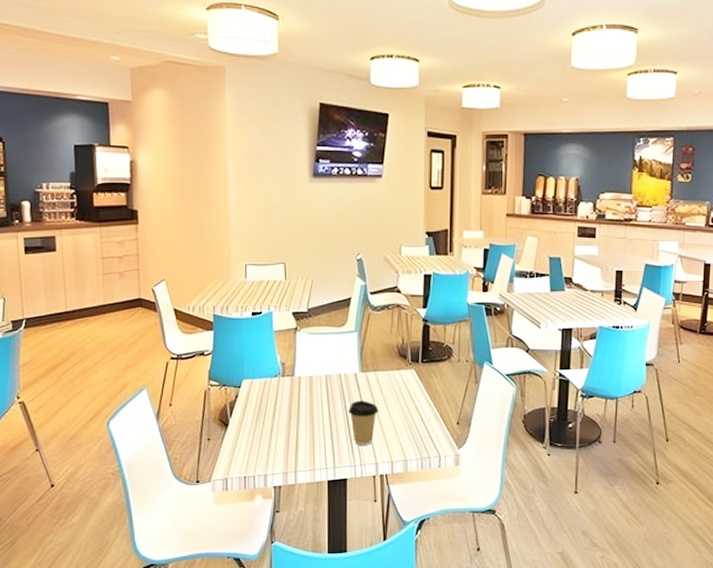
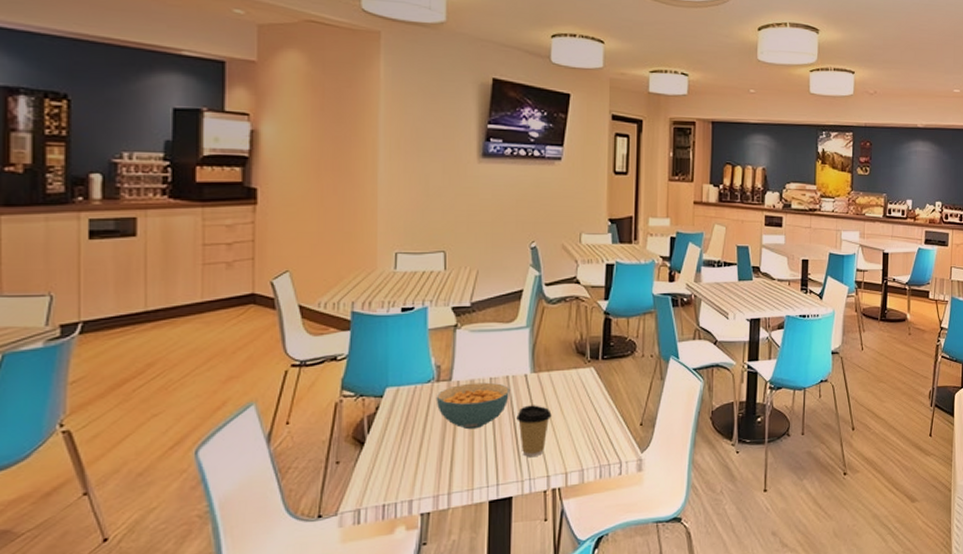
cereal bowl: none [282,379,342,419] -> present [436,382,509,430]

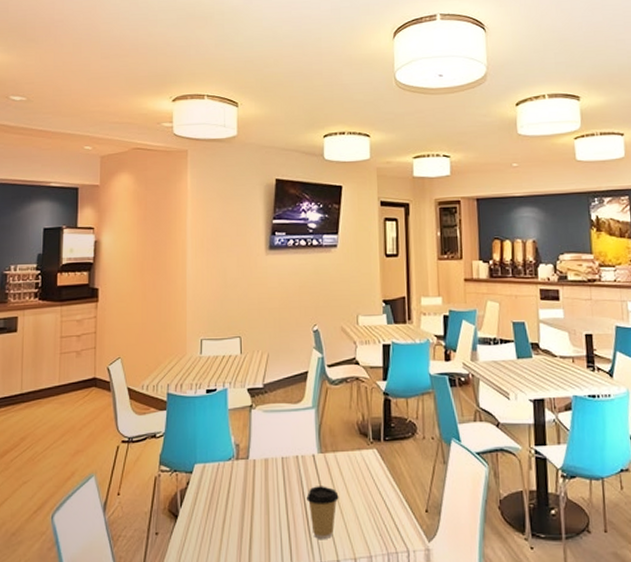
cereal bowl: present [436,382,509,430] -> none [236,461,299,508]

